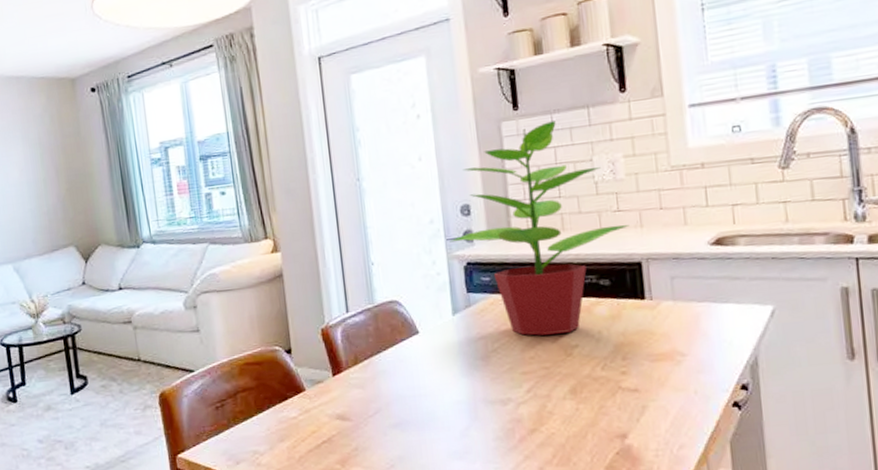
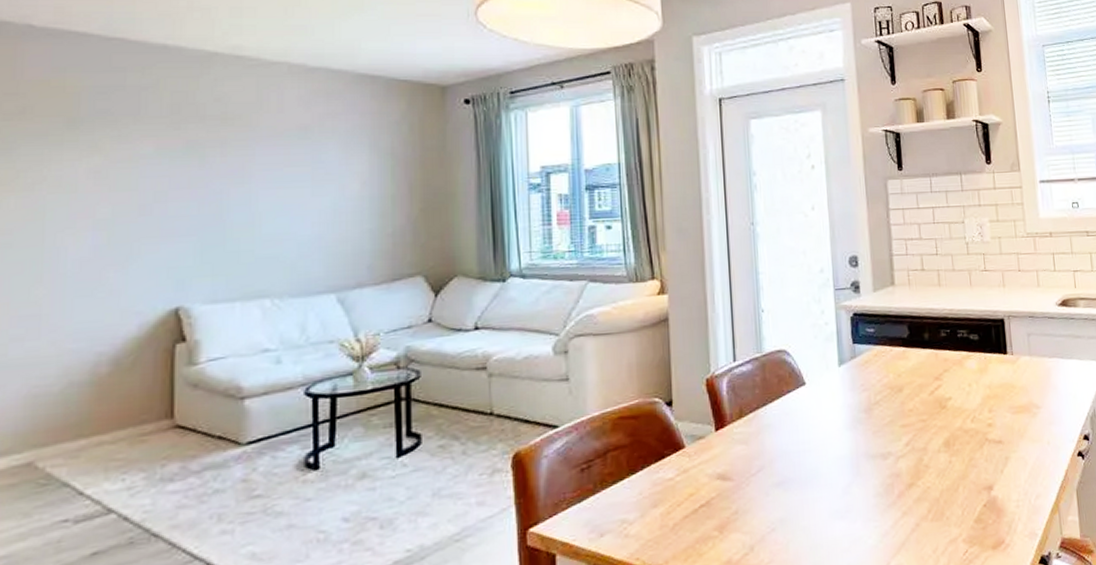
potted plant: present [449,121,630,336] -> none [838,183,994,388]

